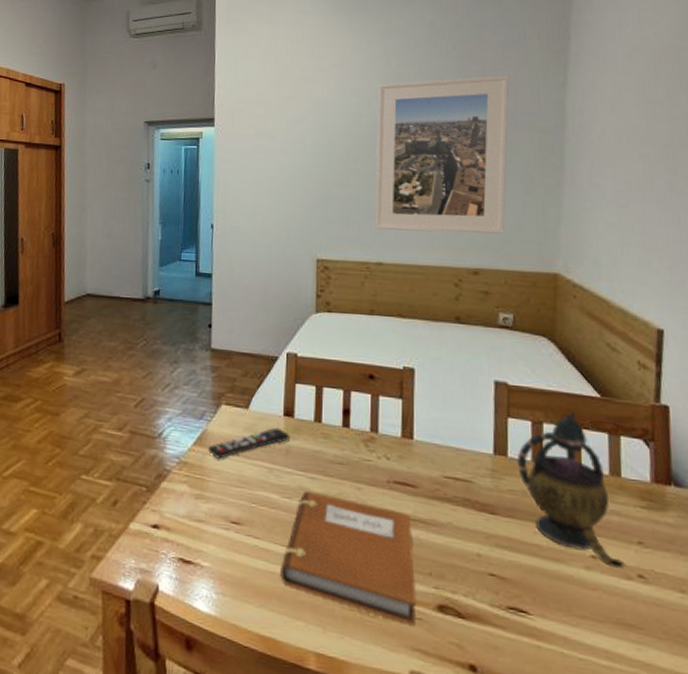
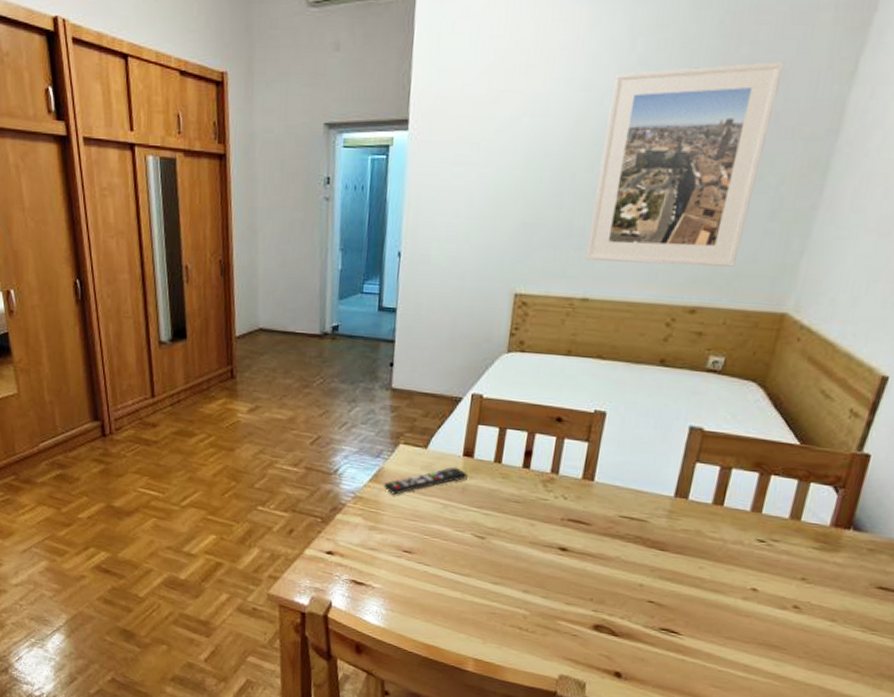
notebook: present [280,490,417,626] -> none [447,525,580,641]
teapot: present [518,411,625,569] -> none [696,458,785,601]

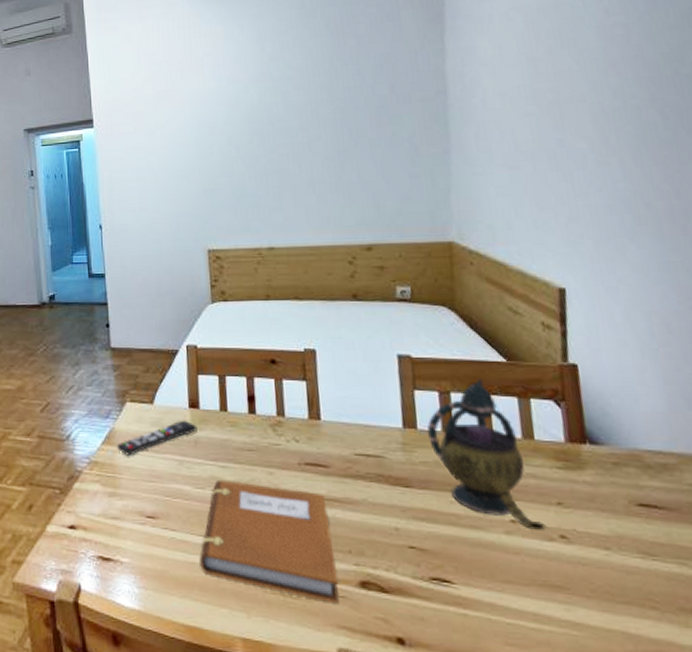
notebook: none [447,525,580,641] -> present [200,479,339,604]
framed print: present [585,61,785,267] -> none [253,47,395,215]
teapot: none [696,458,785,601] -> present [427,378,546,532]

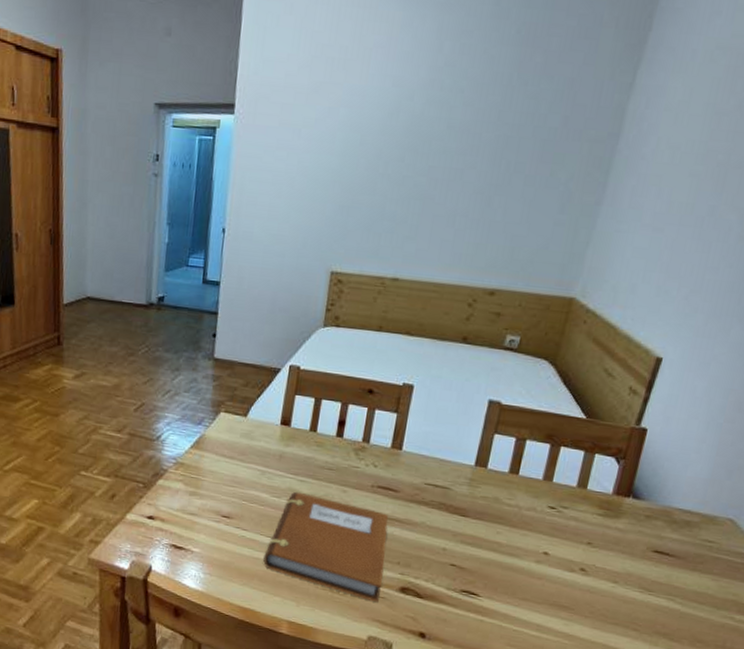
remote control: present [117,420,197,456] -> none [205,435,285,461]
teapot: present [427,378,546,532] -> none [494,430,573,564]

